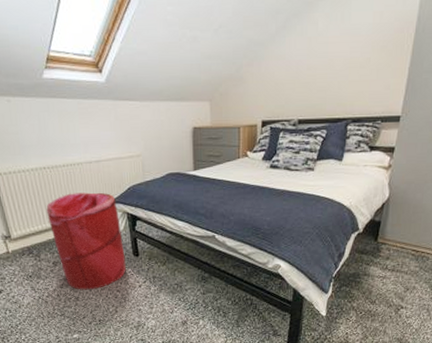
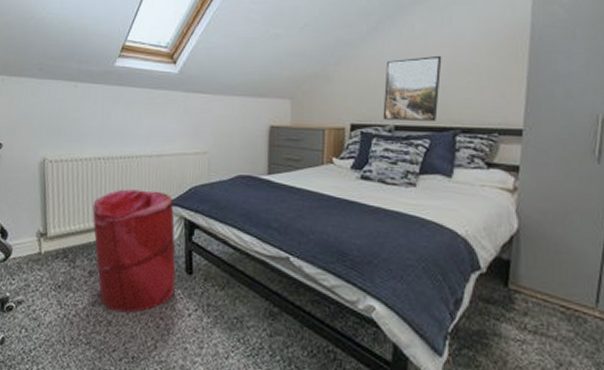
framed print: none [288,51,340,115] -> present [383,55,442,121]

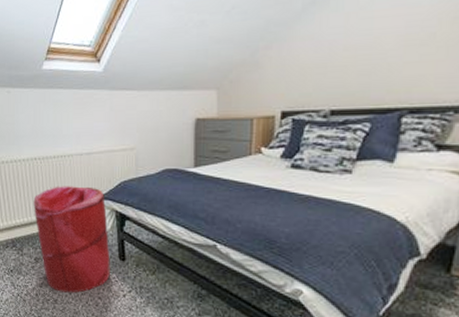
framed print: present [383,55,442,121] -> none [317,27,391,105]

